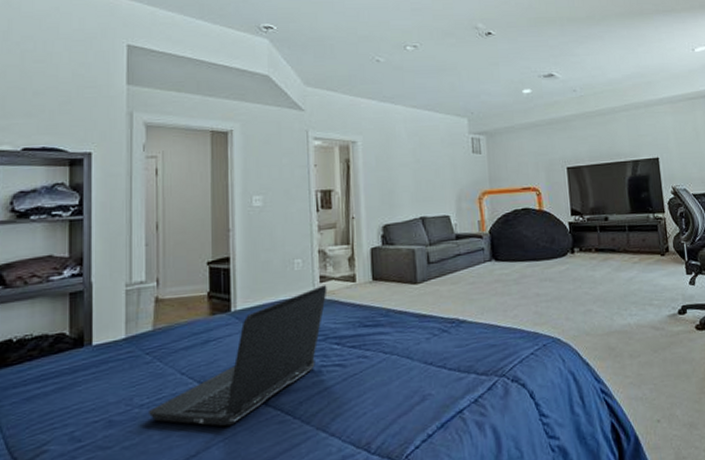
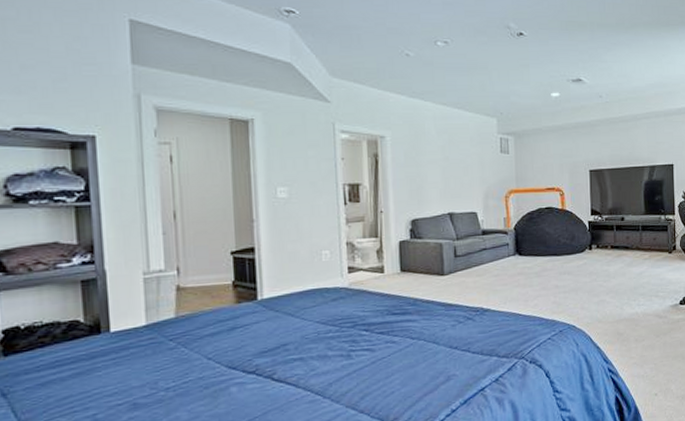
laptop computer: present [149,285,327,427] -> none [175,275,356,407]

